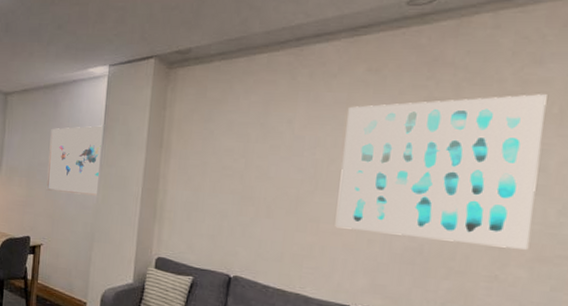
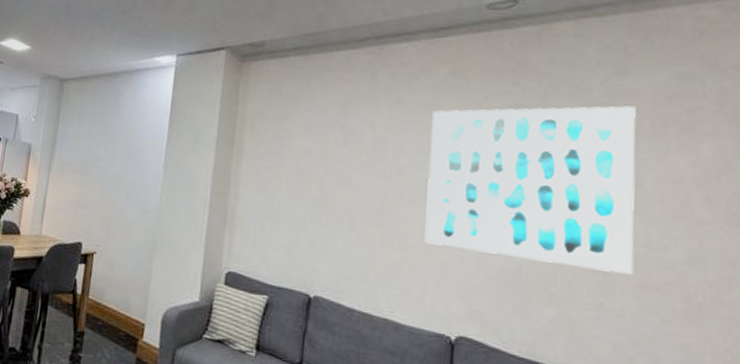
wall art: present [46,125,103,196] -> none [103,119,168,198]

